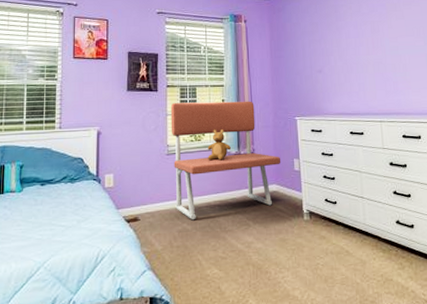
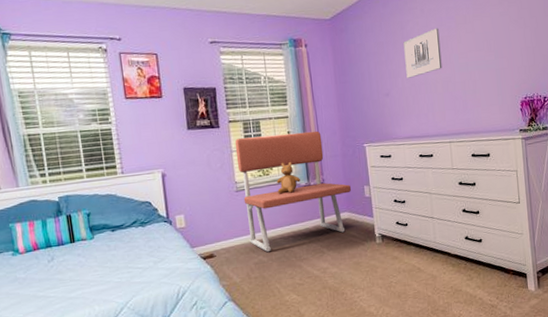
wall art: none [337,13,374,57] -> present [403,28,442,78]

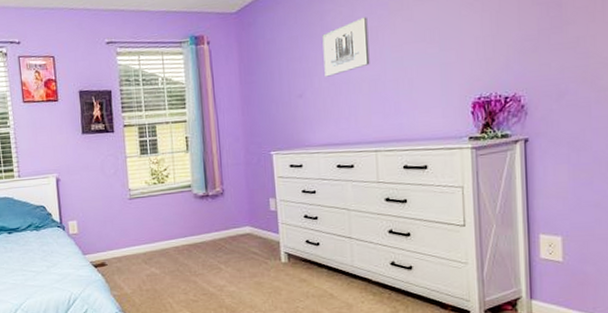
bench: present [235,131,352,253] -> none [129,136,255,265]
teddy bear: present [276,162,300,194] -> none [172,170,198,204]

